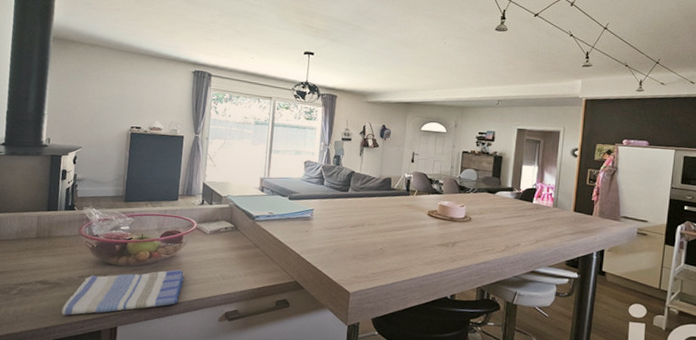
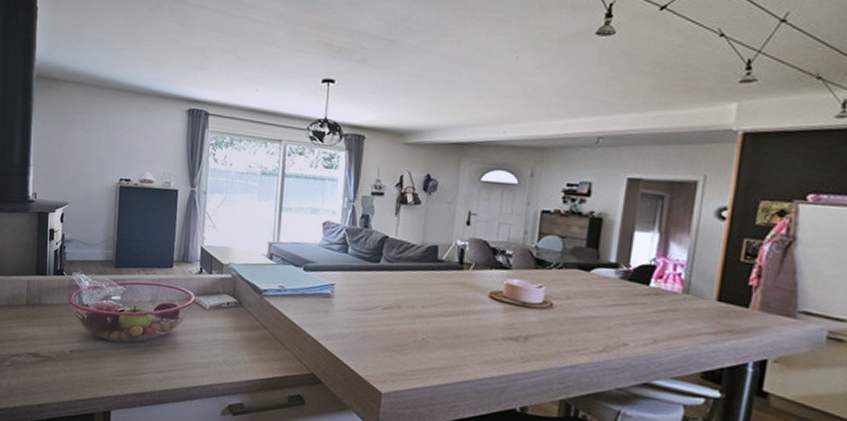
dish towel: present [62,269,185,316] -> none [54,349,182,394]

